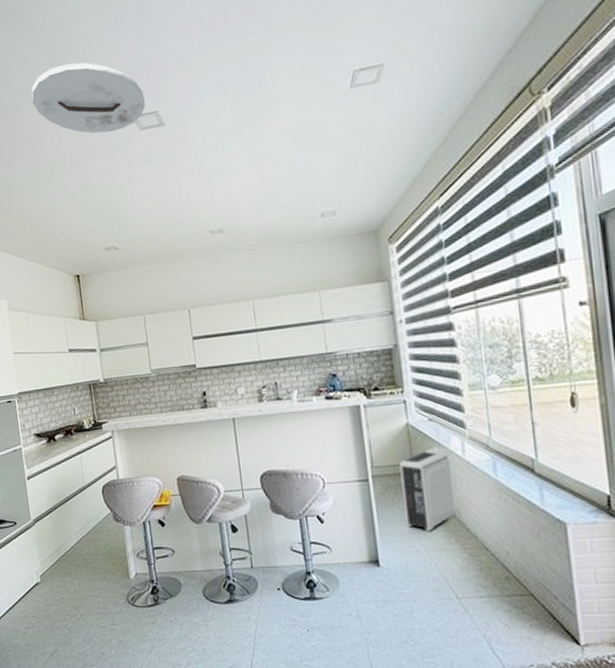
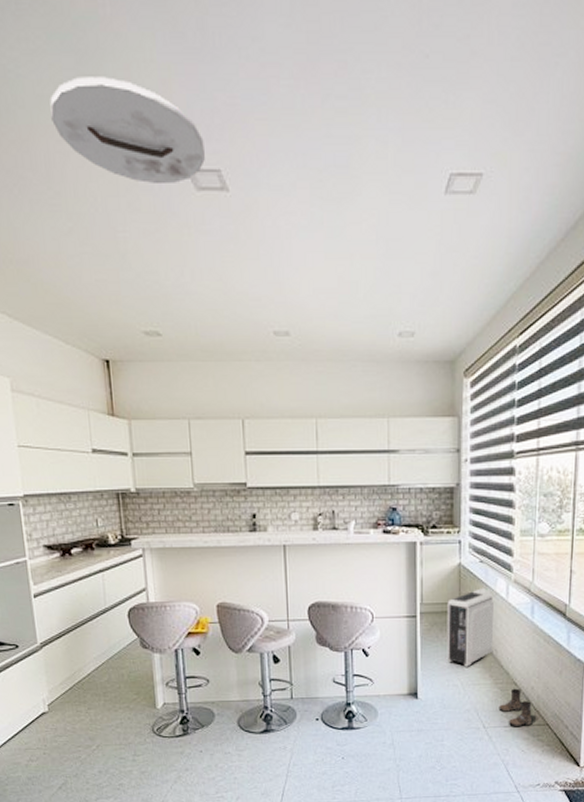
boots: none [471,553,512,598] -> present [498,688,532,727]

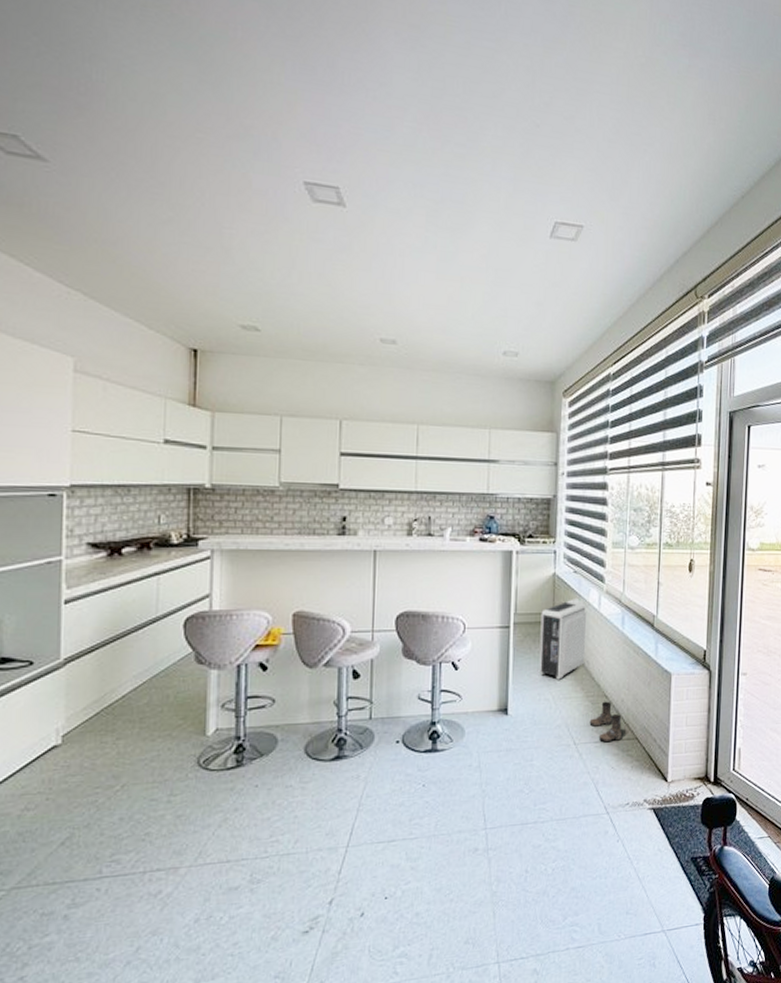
ceiling light: present [50,77,205,183] -> none [165,83,324,193]

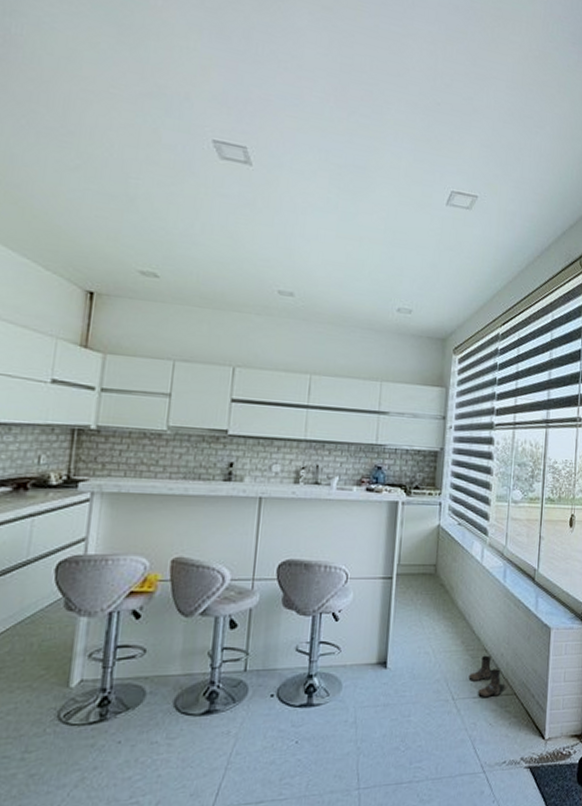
air purifier: present [538,597,588,680] -> none [419,549,470,633]

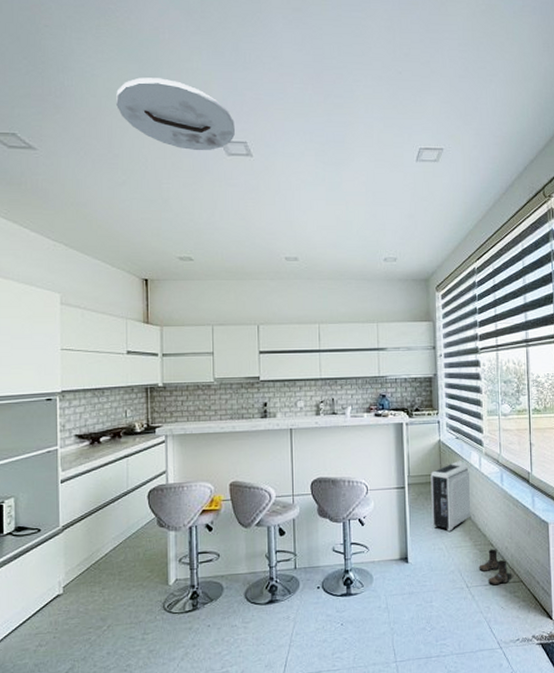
ceiling light: none [80,44,234,149] -> present [116,77,235,150]
air purifier: none [419,549,470,633] -> present [430,460,474,532]

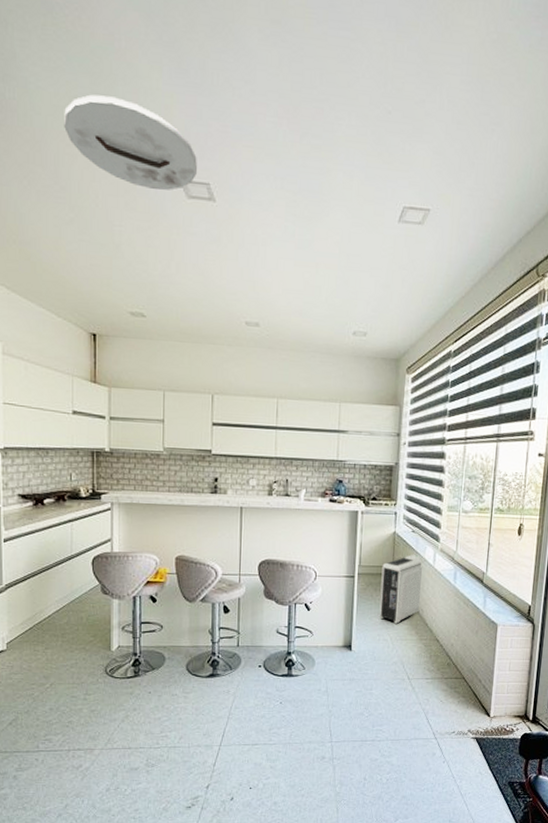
boots: present [479,549,508,586] -> none [422,644,451,680]

